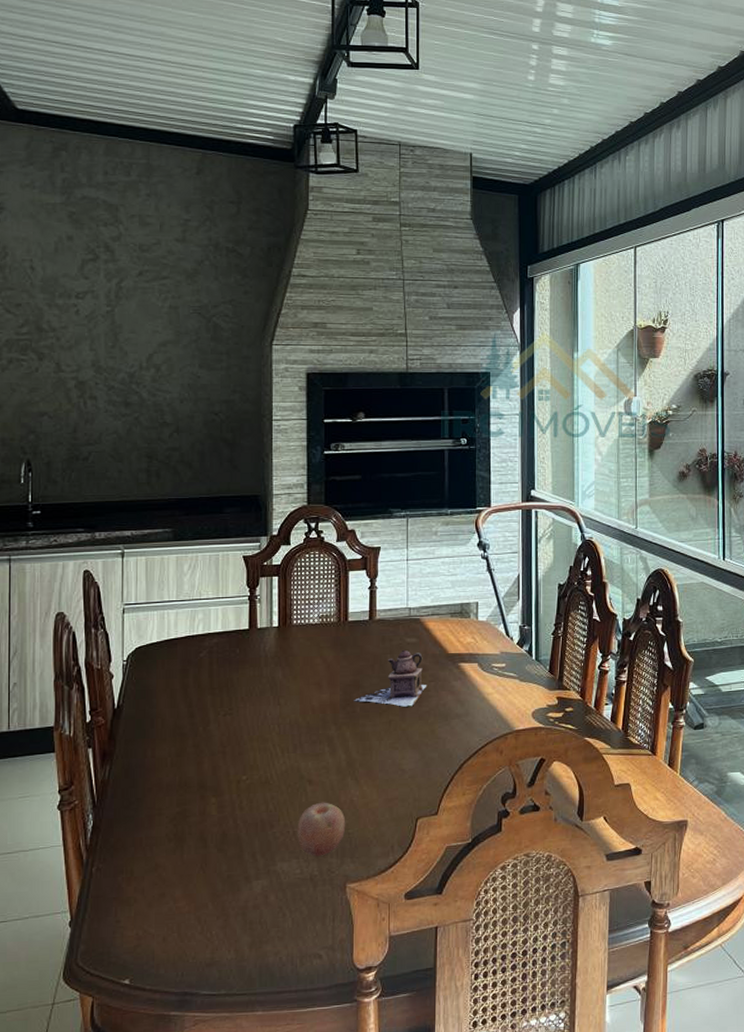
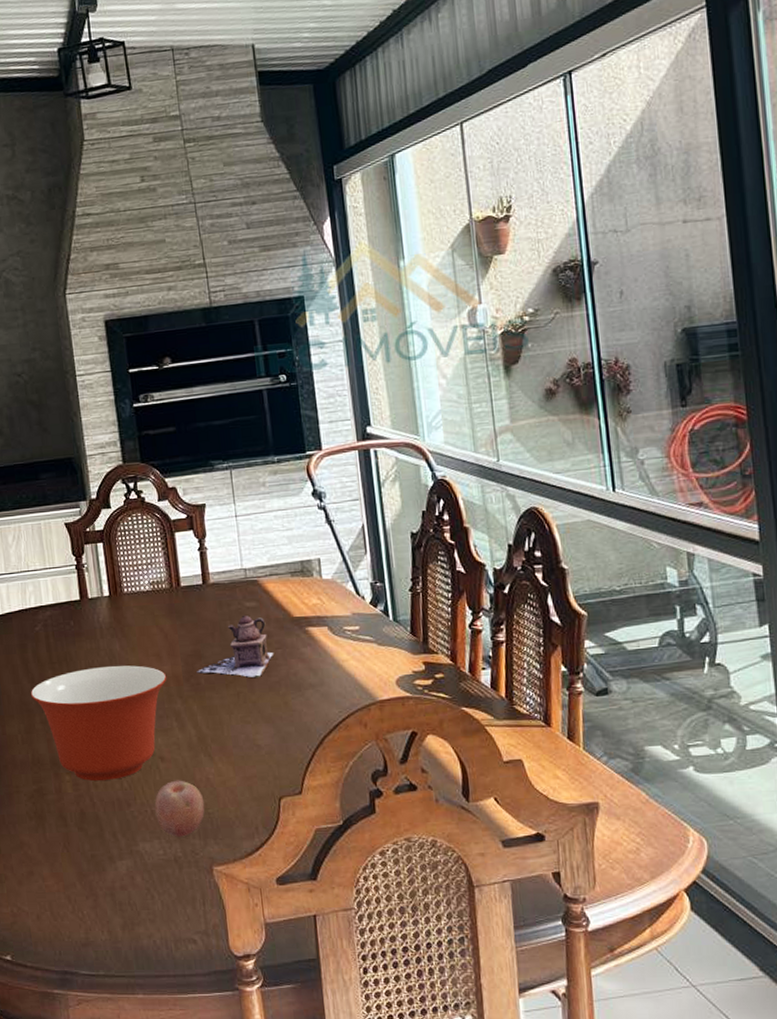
mixing bowl: none [186,693,325,804] -> present [30,665,167,782]

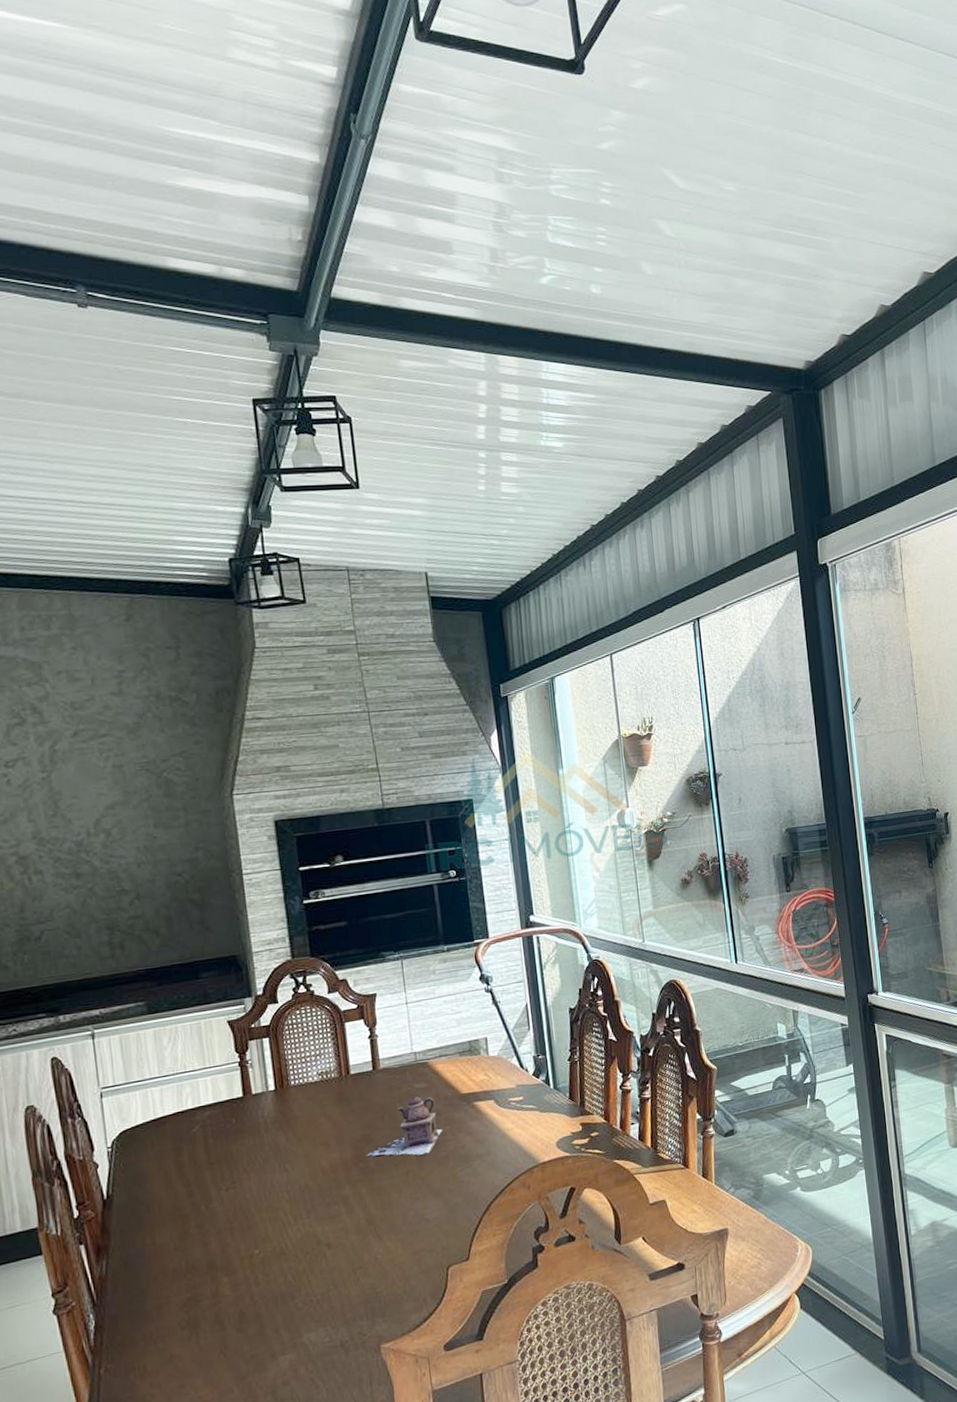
mixing bowl: present [30,665,167,782] -> none [185,1156,335,1280]
fruit: present [154,780,205,837] -> none [320,1264,373,1322]

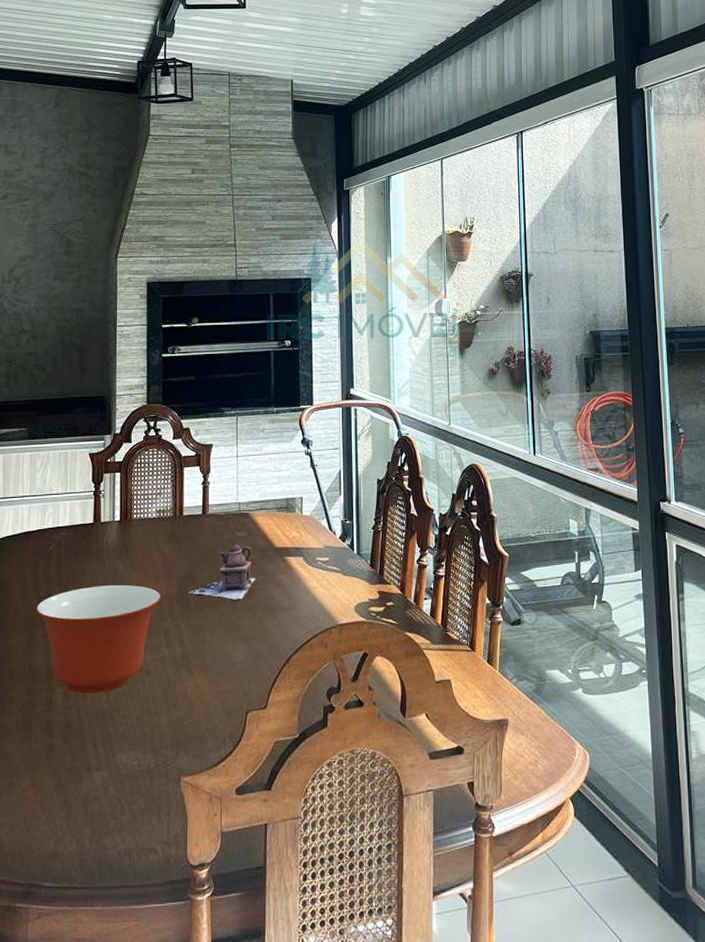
mixing bowl: none [185,1156,335,1280] -> present [36,585,161,694]

